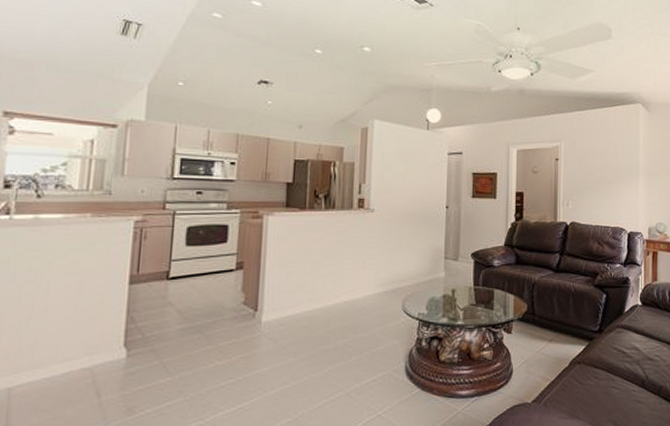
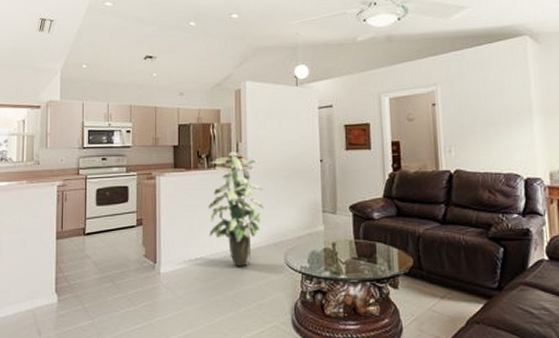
indoor plant: none [321,193,385,314] -> present [208,152,264,267]

